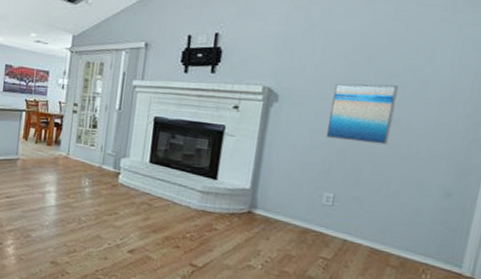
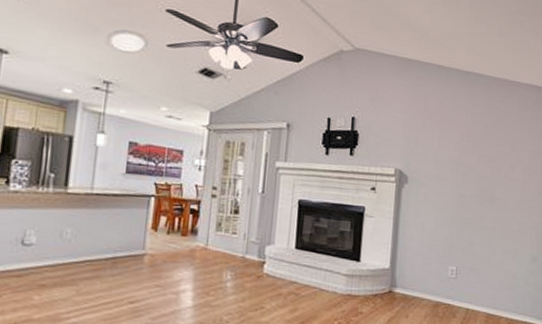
wall art: present [325,83,398,145] -> none [446,166,495,220]

